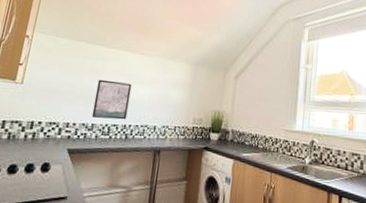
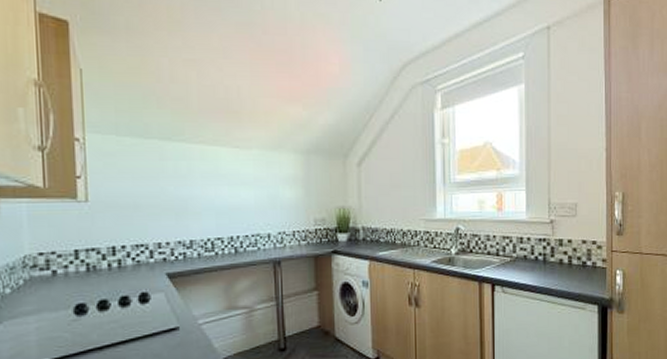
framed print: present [91,79,132,120] -> none [186,185,232,232]

